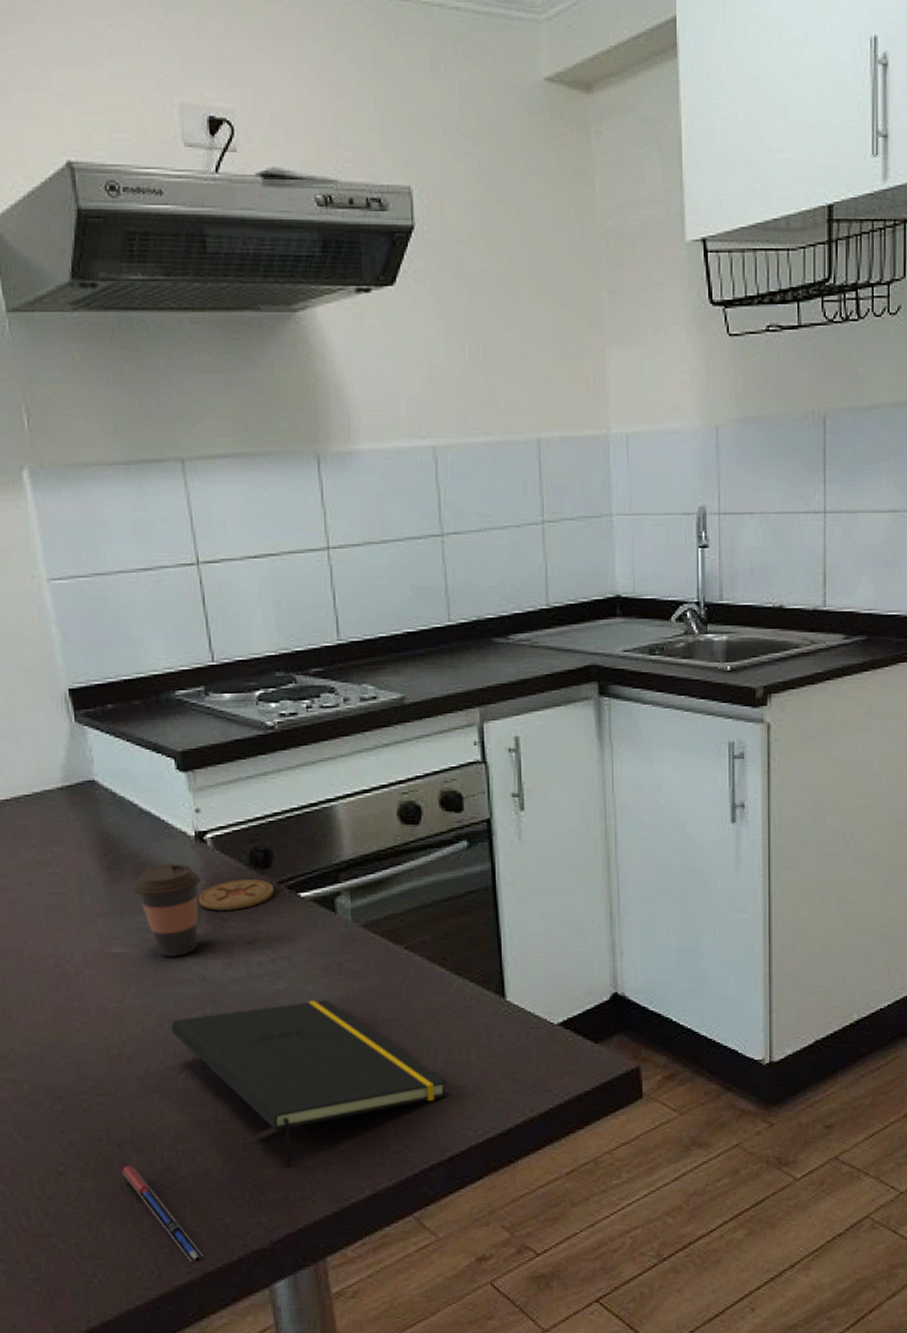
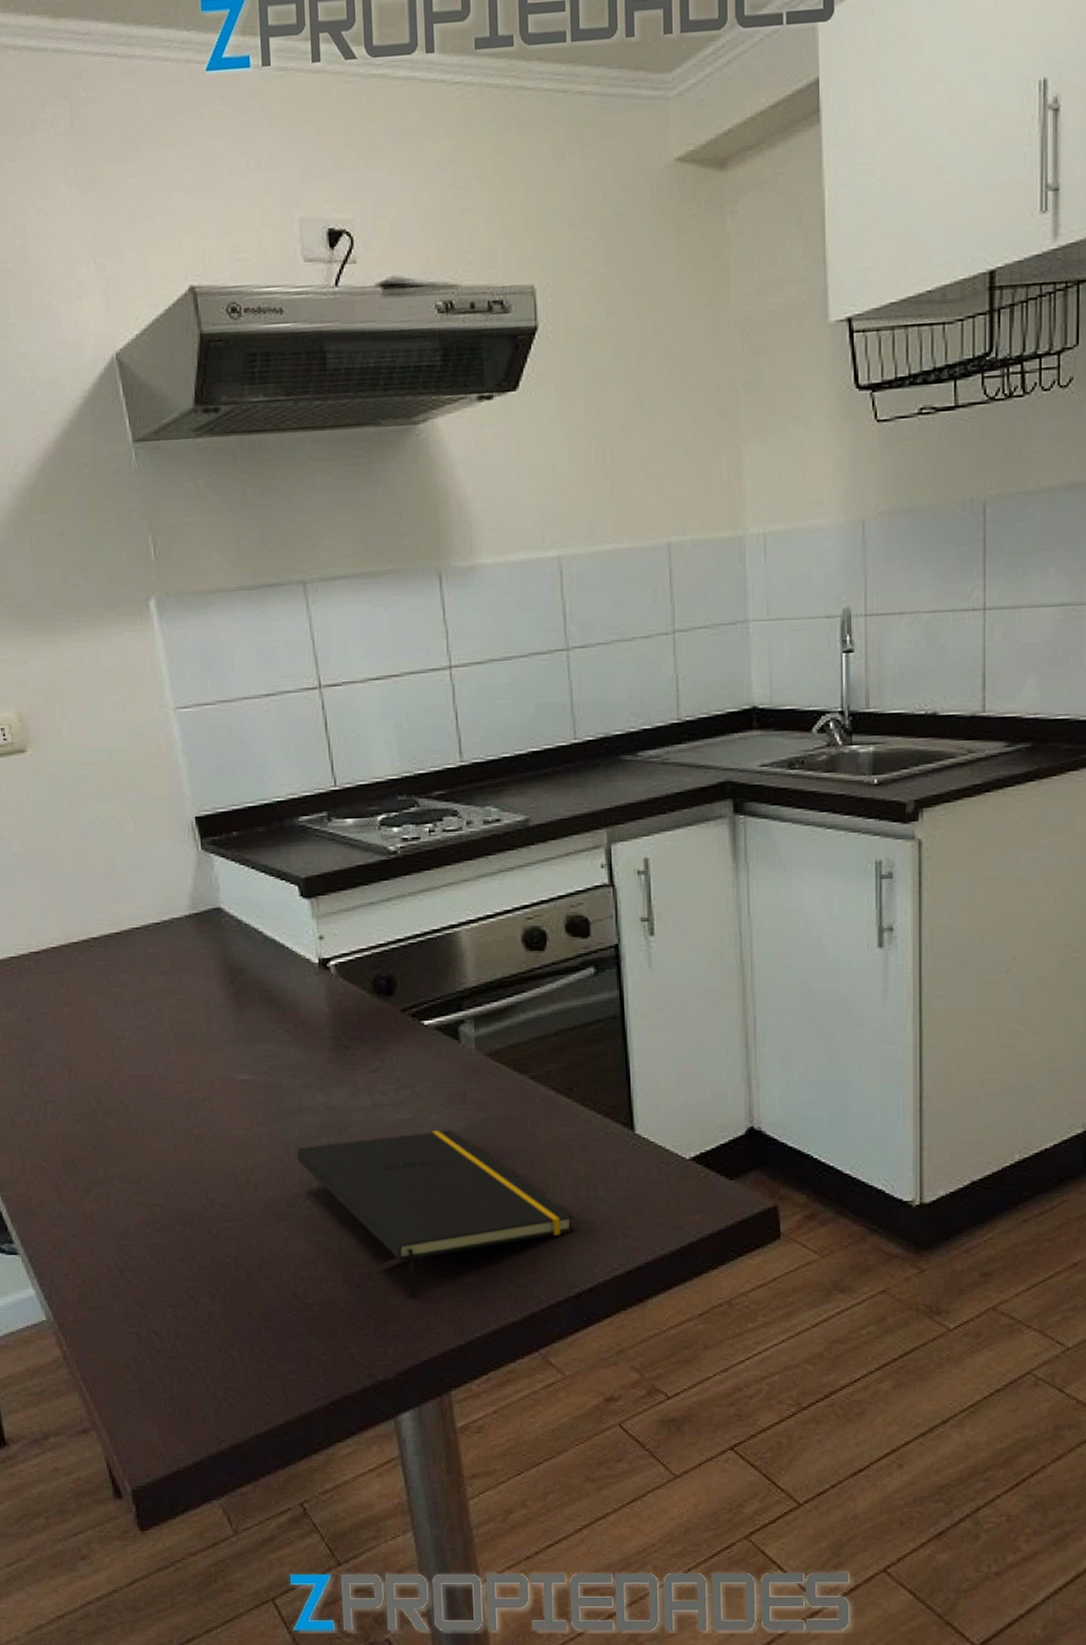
pen: present [121,1165,204,1262] -> none [249,1291,330,1389]
coffee cup: present [133,863,201,957] -> none [258,990,325,1085]
coaster: present [198,879,275,911] -> none [322,1007,398,1038]

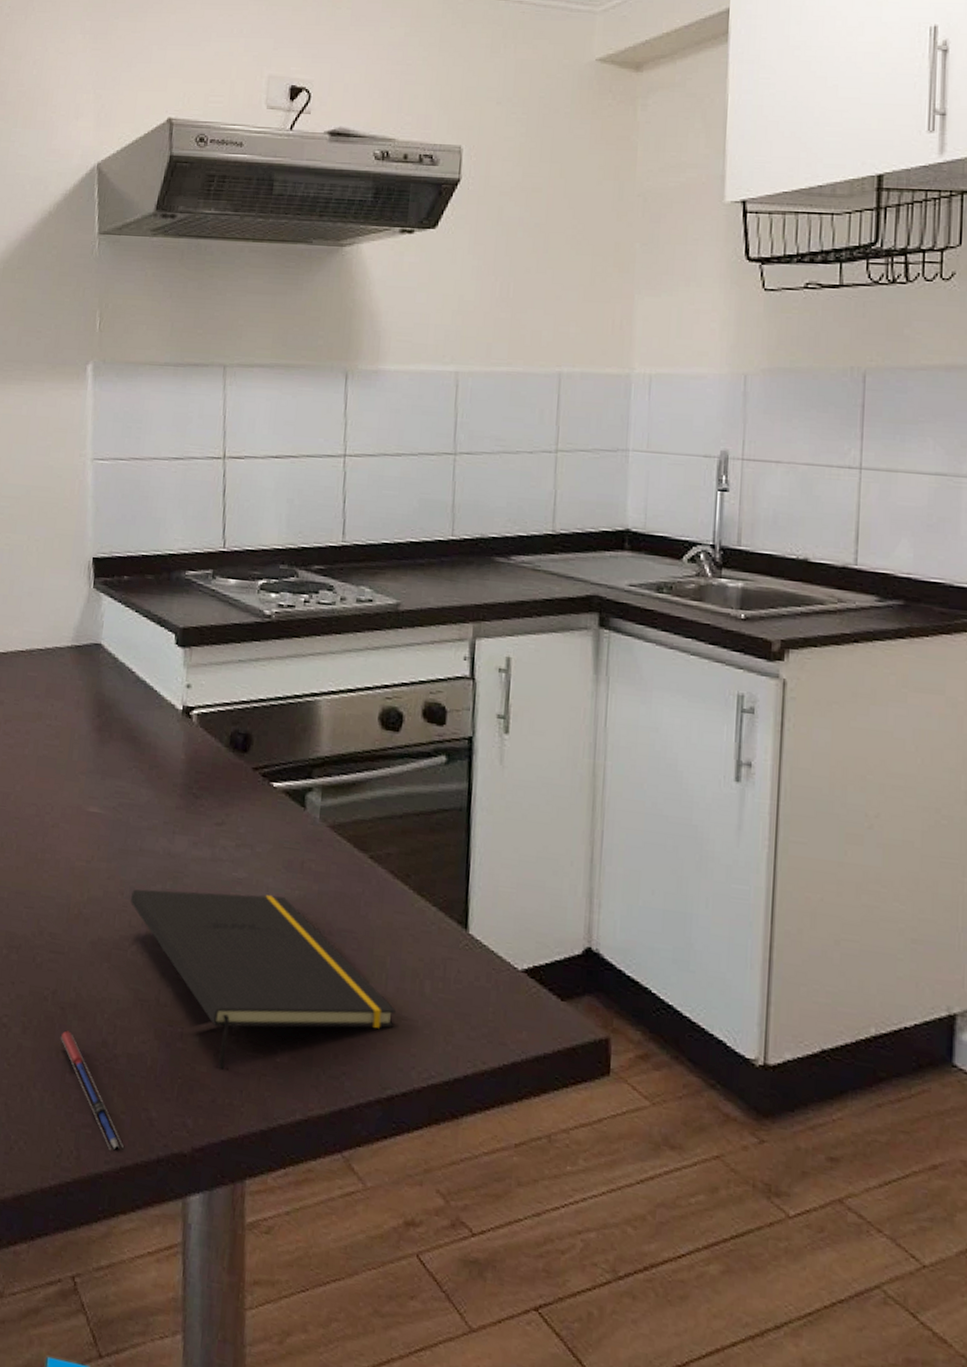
pen: none [249,1291,330,1389] -> present [60,1030,124,1150]

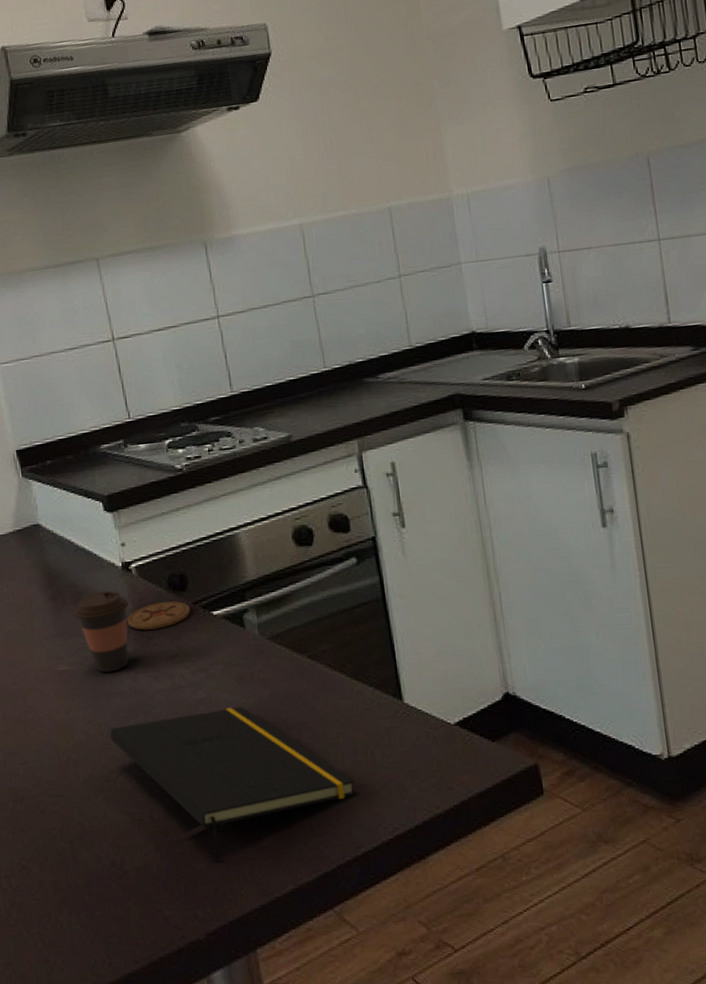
pen: present [60,1030,124,1150] -> none [74,860,148,951]
coffee cup: none [118,733,182,826] -> present [73,590,129,673]
coaster: none [175,759,249,789] -> present [127,601,191,630]

